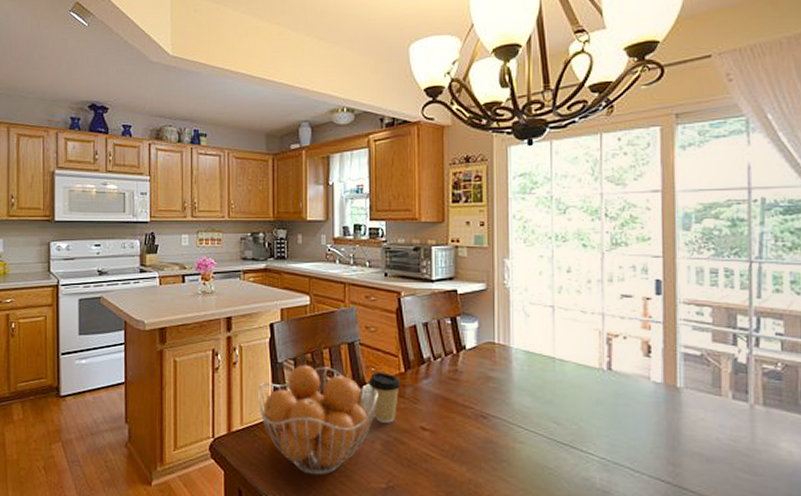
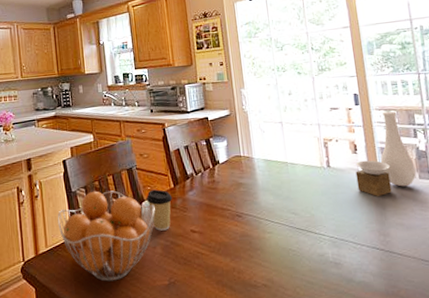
vase: none [645,307,729,415] -> present [355,111,416,196]

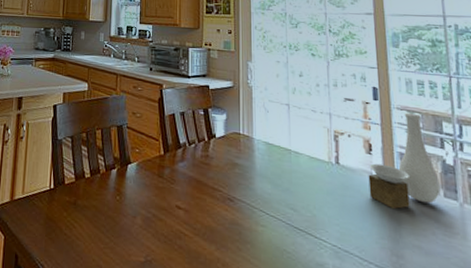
fruit basket: present [57,190,155,282] -> none [38,142,141,246]
coffee cup: present [146,189,173,231] -> none [132,153,161,201]

